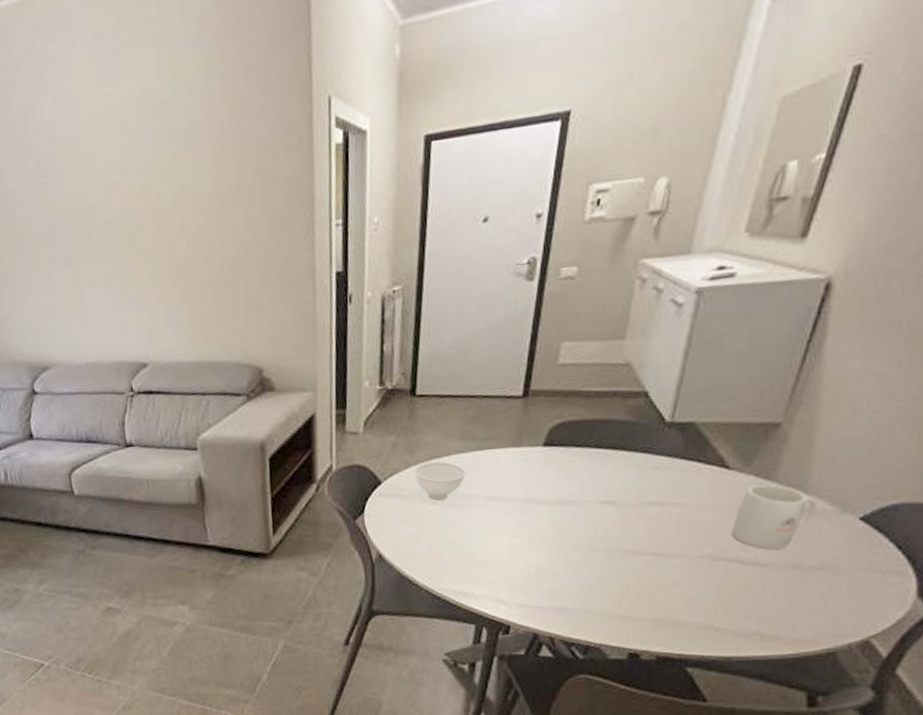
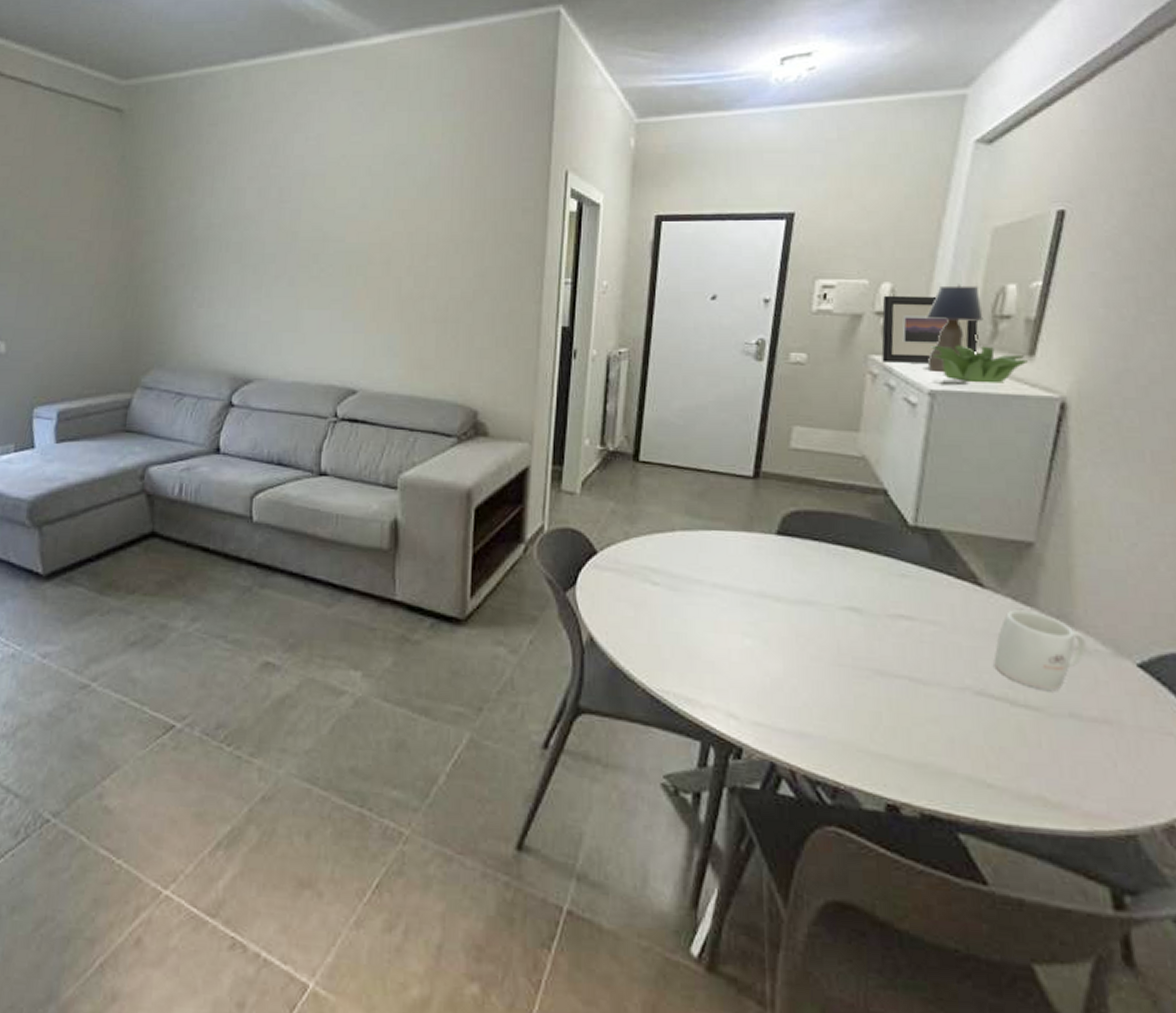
bowl: present [413,461,467,500] -> none [633,536,692,581]
picture frame: none [652,186,752,266] -> present [881,295,978,365]
table lamp: none [692,168,759,269] -> present [922,284,984,373]
plant: none [702,233,799,275] -> present [931,345,1028,383]

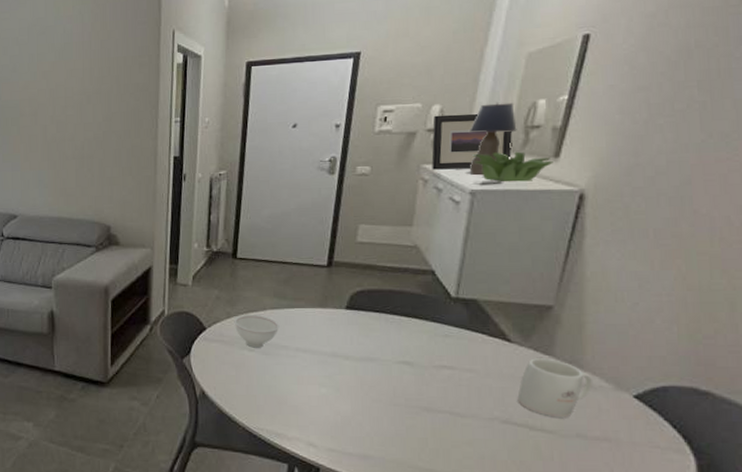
bowl: none [633,536,692,581] -> present [234,315,280,348]

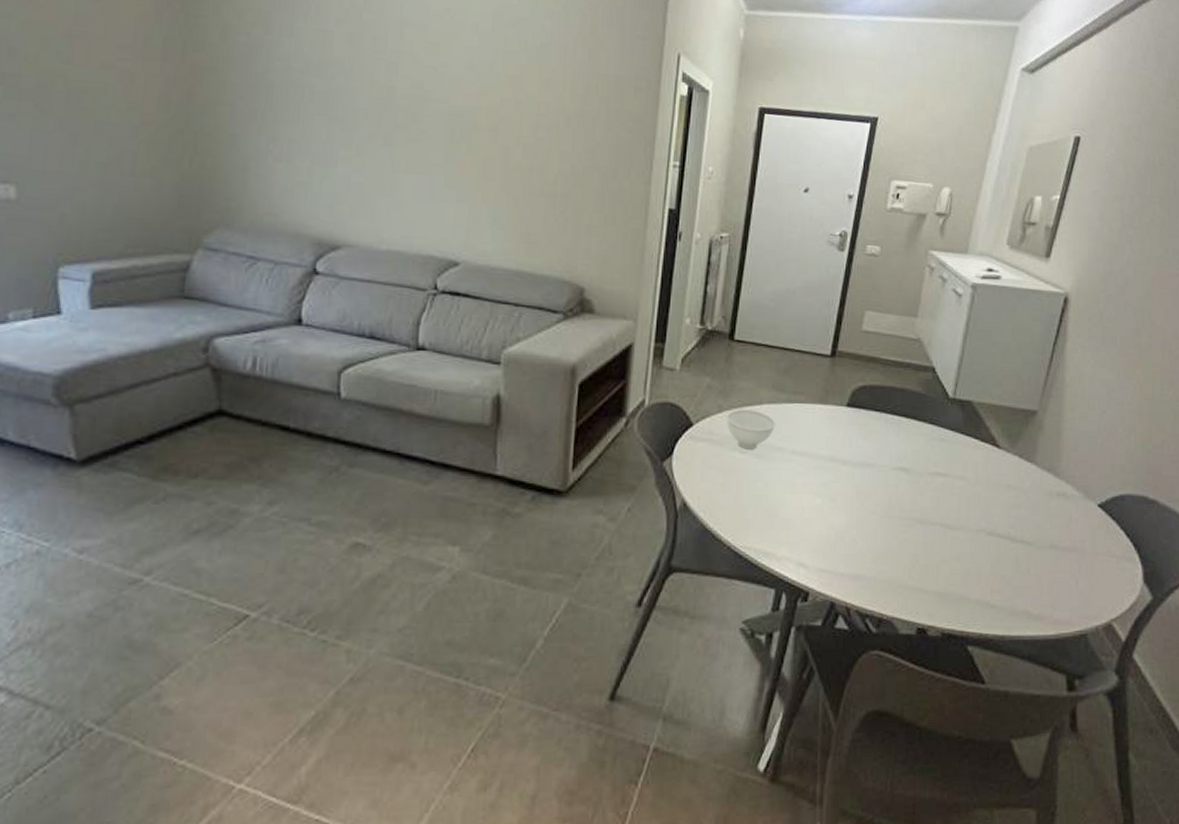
picture frame: present [431,113,512,170] -> none [939,199,1011,261]
table lamp: present [465,102,517,176] -> none [968,193,1016,269]
plant: present [472,151,553,182] -> none [976,245,1044,279]
mug: present [517,358,593,418] -> none [1002,465,1067,528]

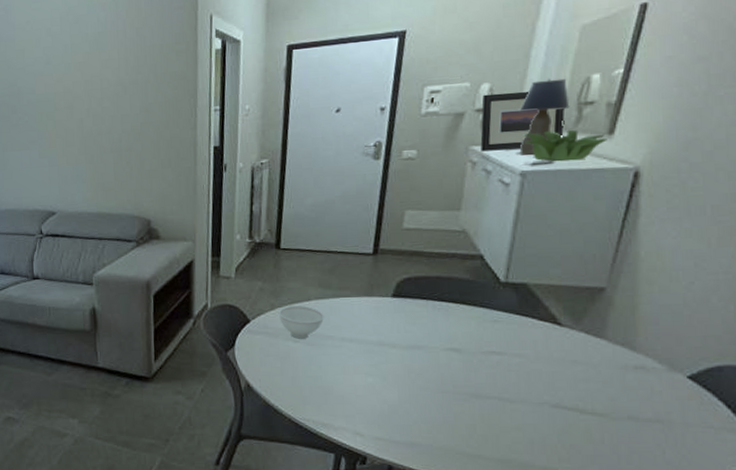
picture frame: none [939,199,1011,261] -> present [480,91,565,152]
table lamp: none [968,193,1016,269] -> present [515,78,570,156]
plant: none [976,245,1044,279] -> present [523,129,607,162]

